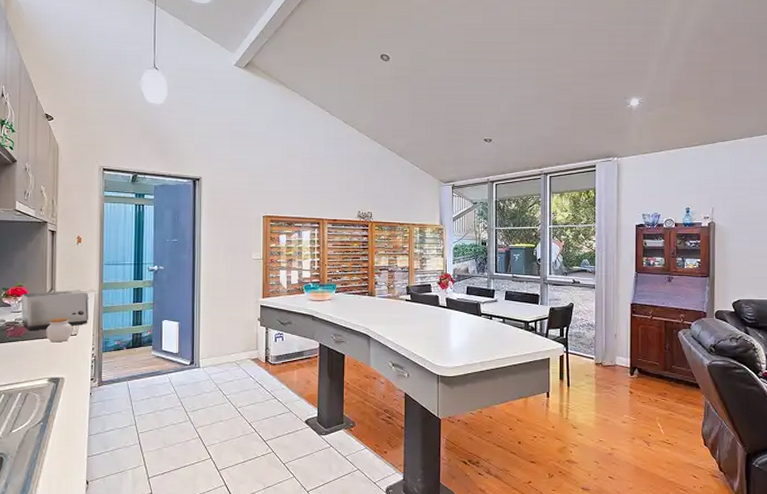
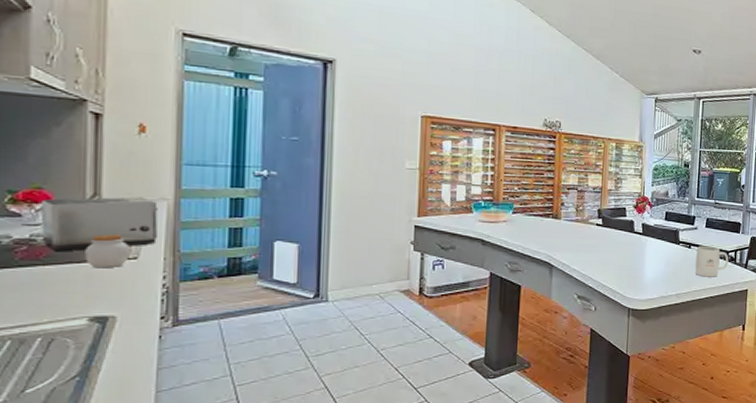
mug: none [497,317,529,346] -> present [694,246,729,277]

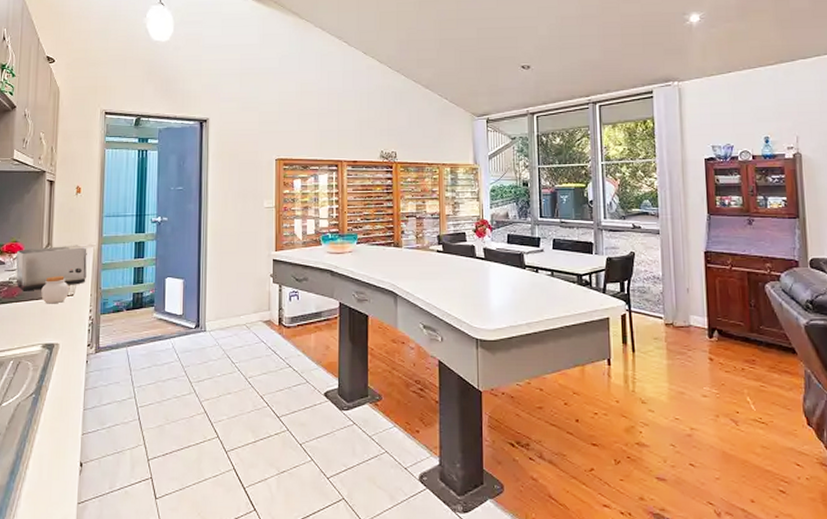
mug: present [694,246,729,277] -> none [544,269,583,304]

